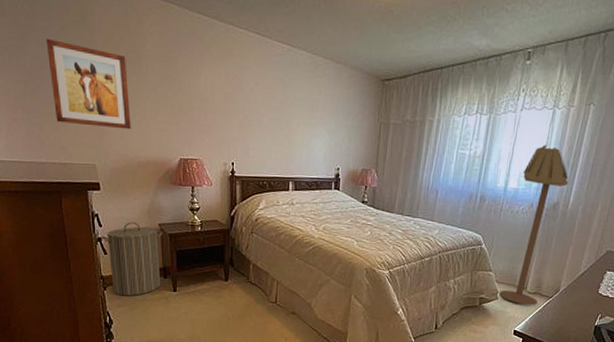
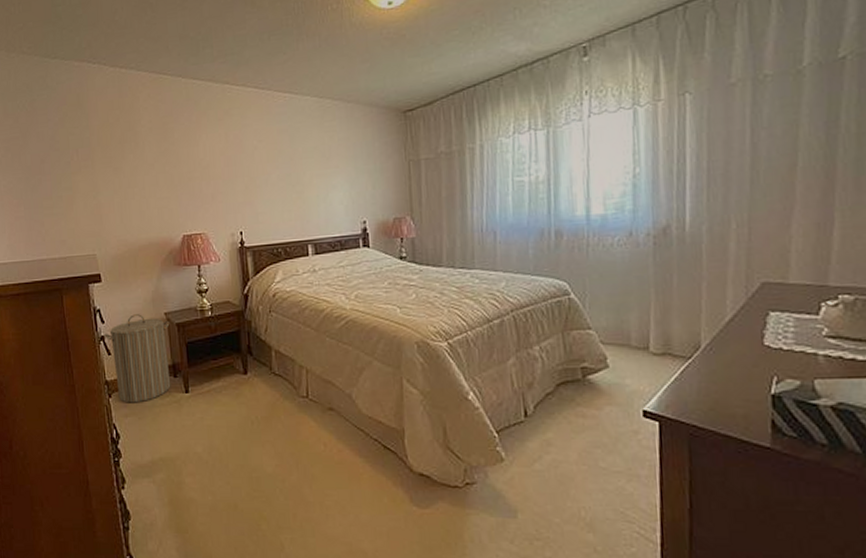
wall art: present [46,38,131,130] -> none [45,131,131,215]
floor lamp: present [499,145,568,305] -> none [609,153,678,372]

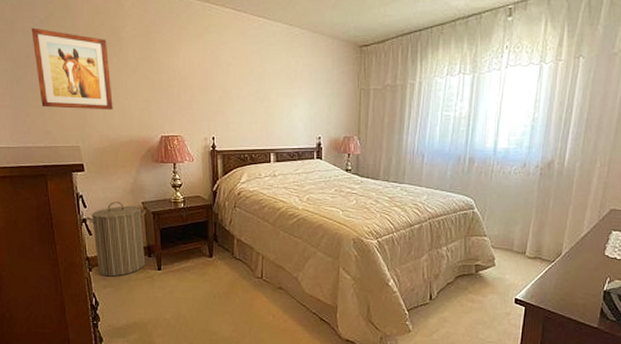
wall art: none [45,131,131,215] -> present [31,27,113,110]

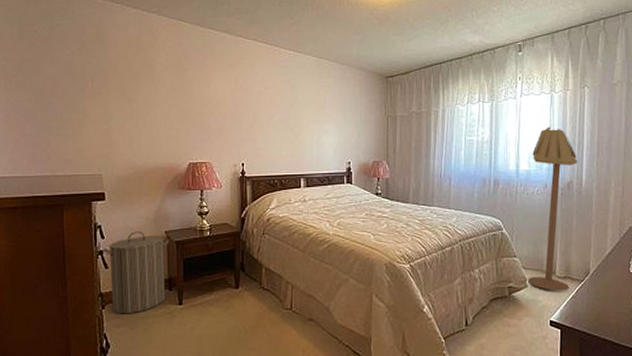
wall art: present [31,27,113,110] -> none [61,58,141,138]
floor lamp: none [496,101,562,271] -> present [528,127,578,291]

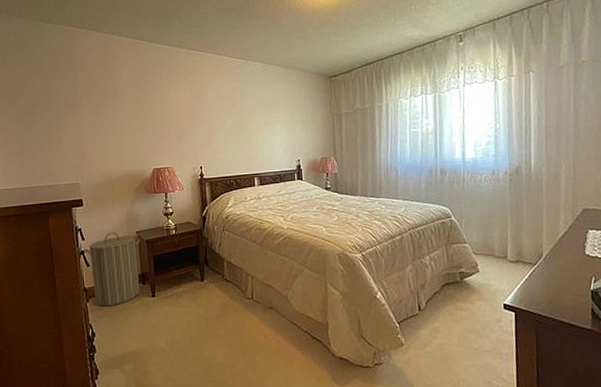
floor lamp: present [528,127,578,291] -> none [478,114,526,275]

